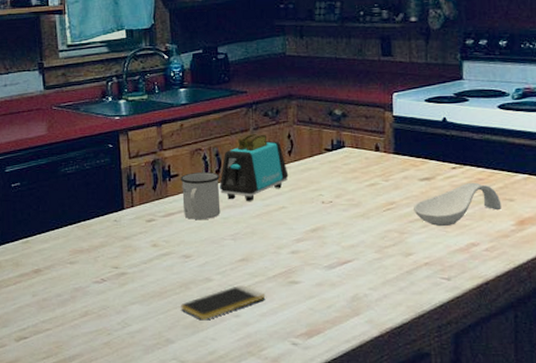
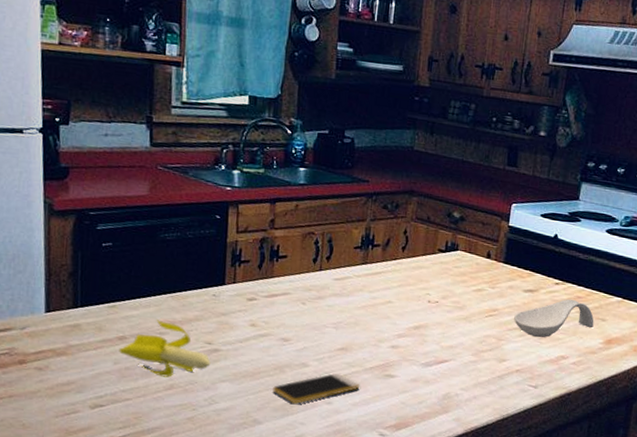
banana: none [36,250,120,305] -> present [119,320,211,377]
mug: present [180,172,221,221] -> none [288,256,330,305]
toaster: present [220,133,289,202] -> none [328,223,400,293]

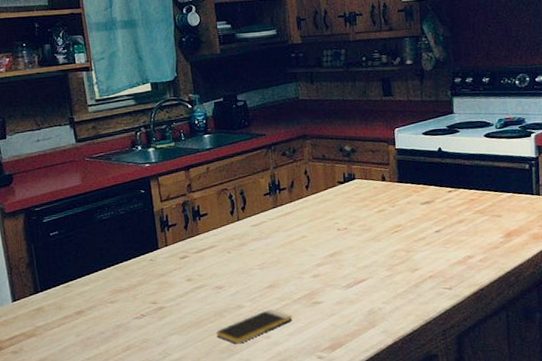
banana: present [119,320,211,377] -> none [79,290,159,340]
spoon rest: present [514,299,594,338] -> none [417,202,491,243]

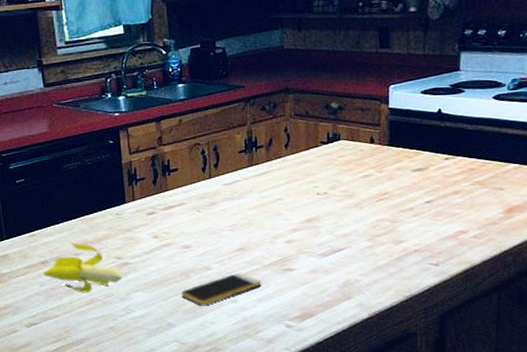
banana: none [79,290,159,340] -> present [43,242,123,293]

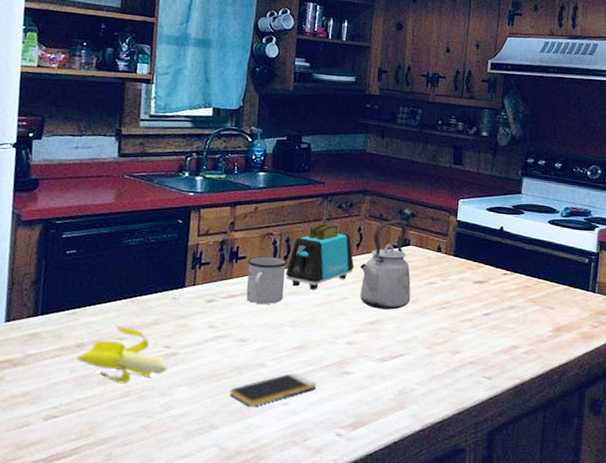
mug: none [180,166,219,213] -> present [246,256,287,305]
toaster: none [218,127,285,195] -> present [285,223,354,291]
kettle: none [291,115,347,207] -> present [360,220,411,310]

